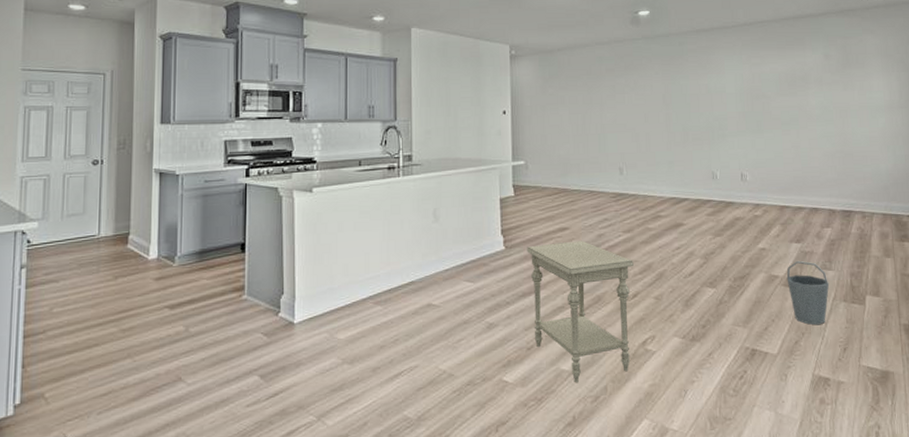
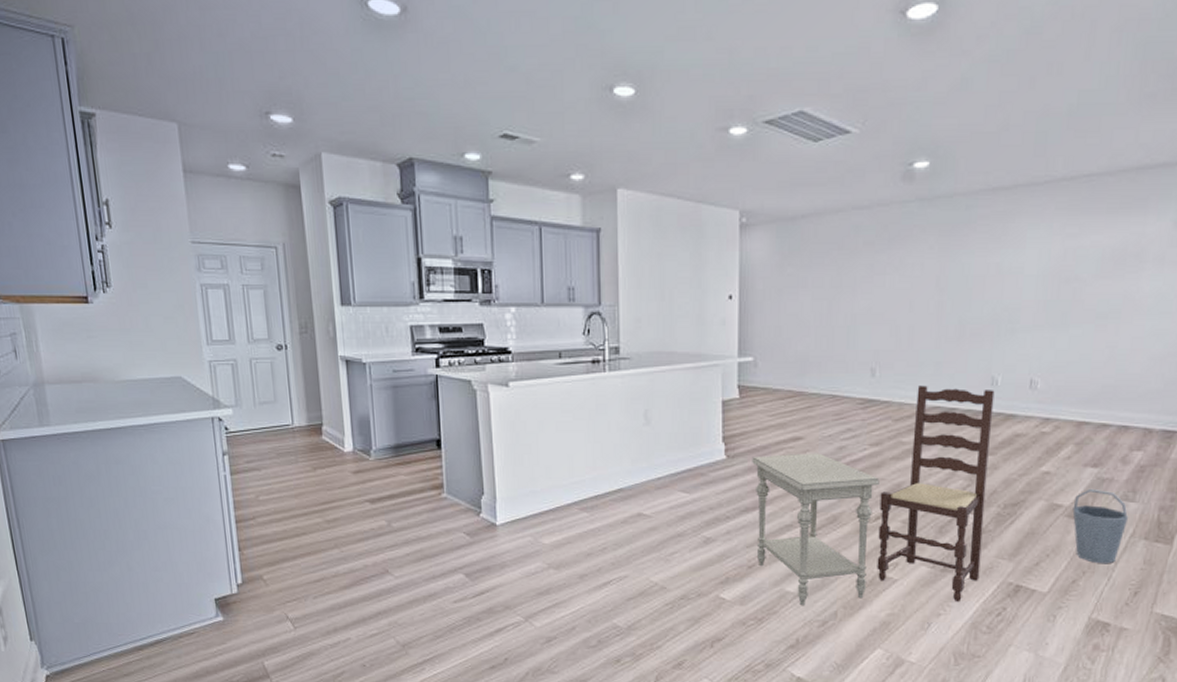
dining chair: none [635,180,722,369] -> present [877,385,995,603]

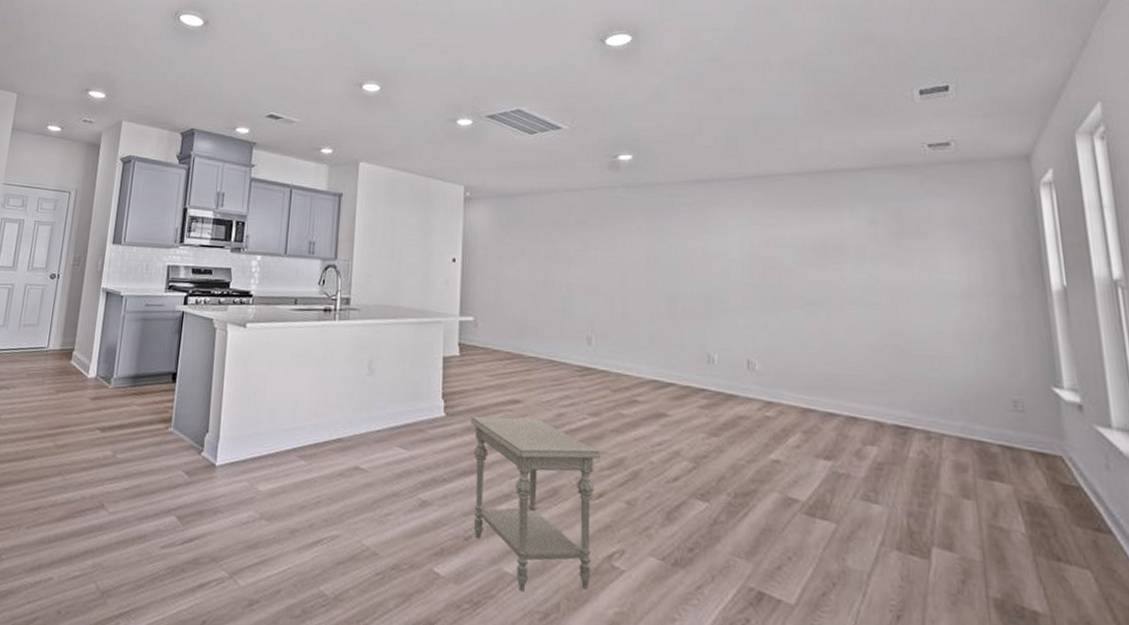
dining chair: present [877,385,995,603] -> none [601,357,716,607]
bucket: present [1072,488,1129,564] -> none [810,483,875,577]

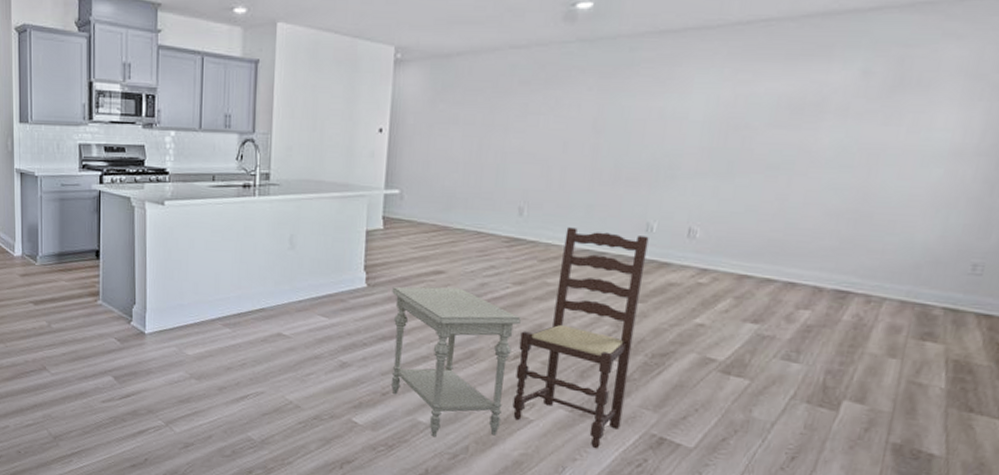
dining chair: none [601,357,716,607] -> present [512,227,649,449]

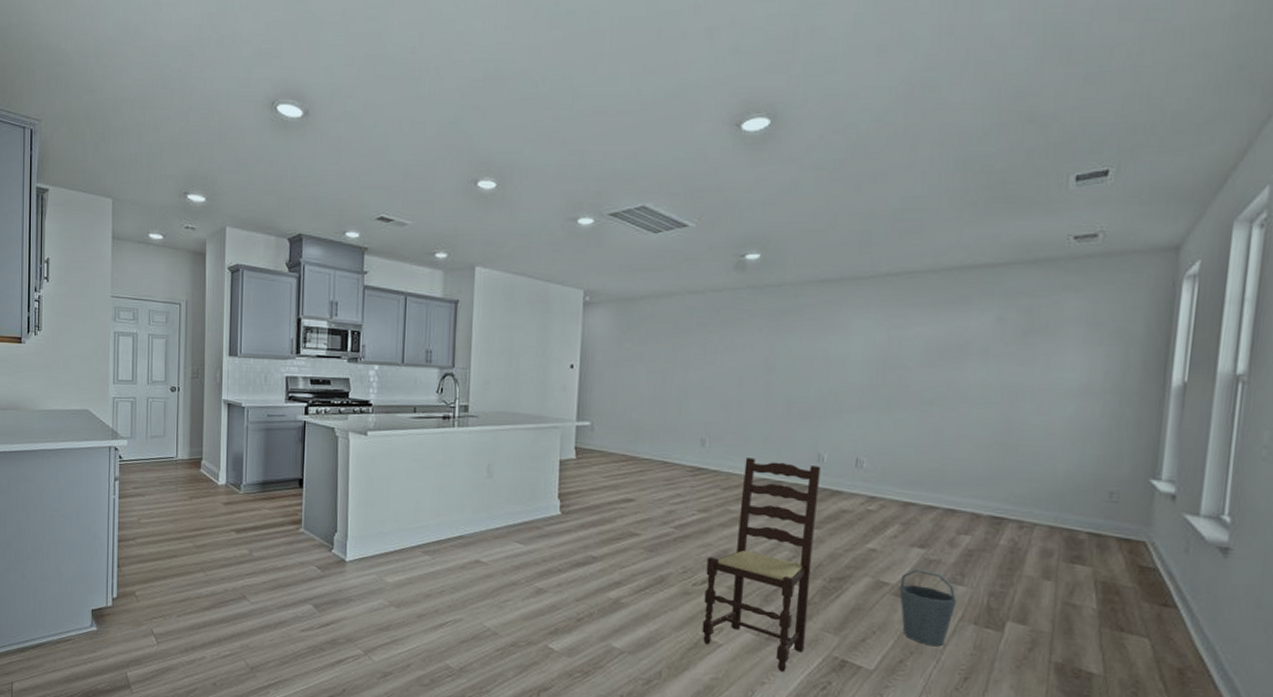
side table: present [390,286,521,438] -> none [585,514,707,663]
bucket: none [727,344,790,425] -> present [899,568,957,647]

